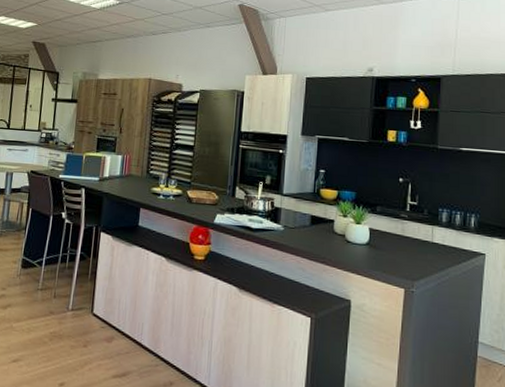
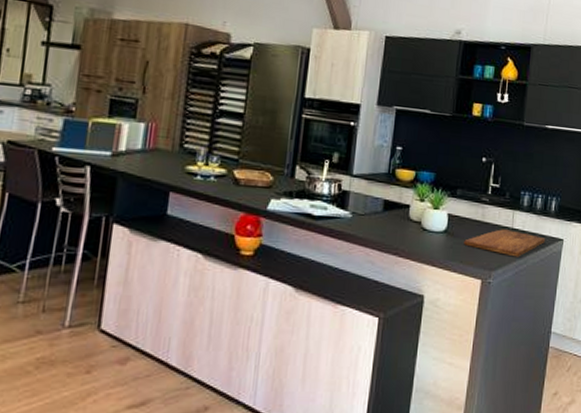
cutting board: none [386,242,467,269] -> present [464,229,546,257]

